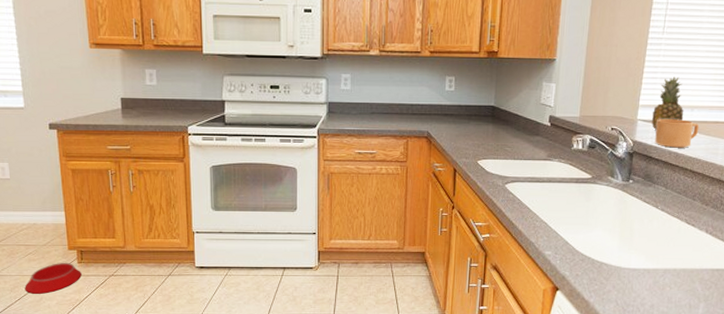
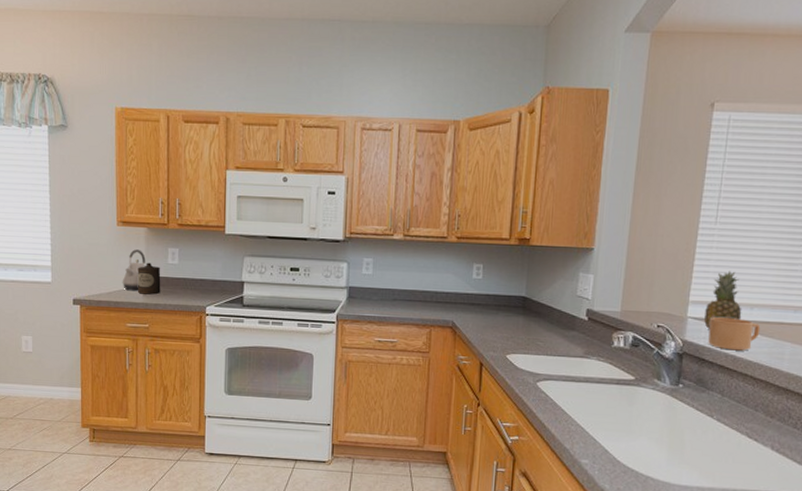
pet bowl: present [25,263,82,294] -> none [37,440,92,471]
kettle: none [99,72,123,114] -> present [122,249,146,291]
canister: none [114,84,140,116] -> present [137,262,161,295]

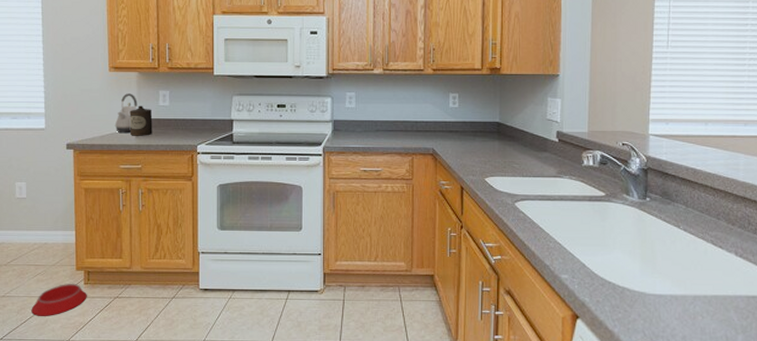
pet bowl: none [37,440,92,471] -> present [31,284,87,316]
fruit: present [704,271,742,331] -> none [665,90,698,146]
mug: present [708,317,761,351] -> none [670,134,716,164]

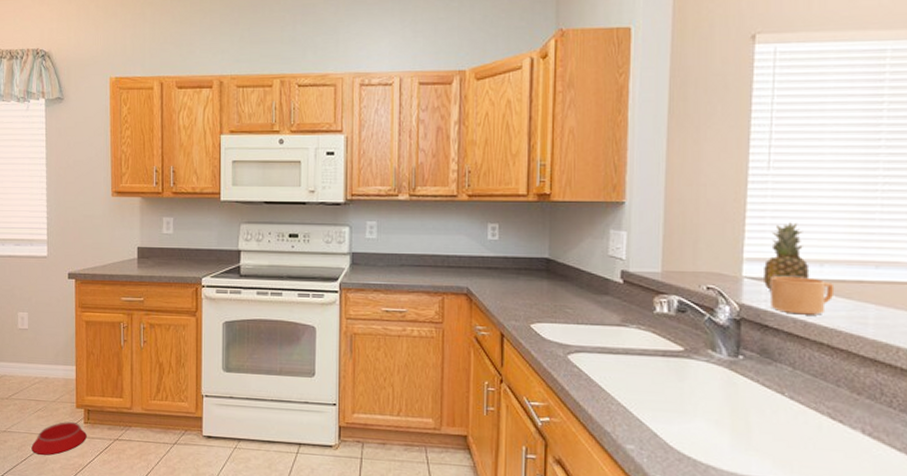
kettle: present [114,93,137,134] -> none [116,220,140,263]
canister: present [129,105,153,136] -> none [132,233,156,266]
fruit: none [665,90,698,146] -> present [764,222,810,292]
mug: none [670,134,716,164] -> present [771,276,835,315]

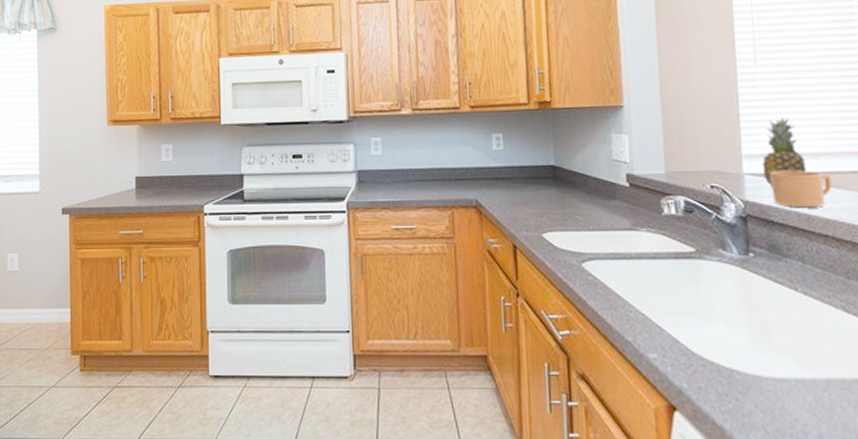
pet bowl: present [31,422,87,455] -> none [21,371,83,410]

